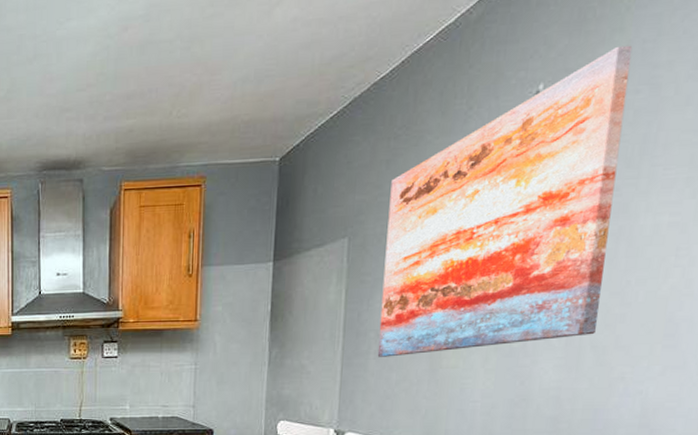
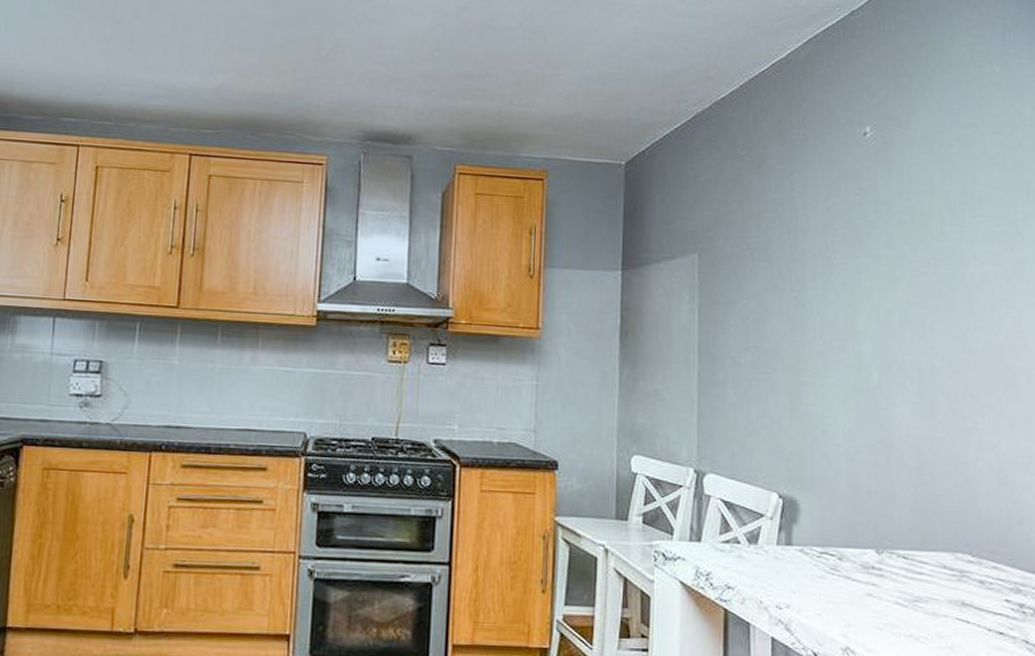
wall art: present [377,45,633,357] -> none [735,102,946,388]

